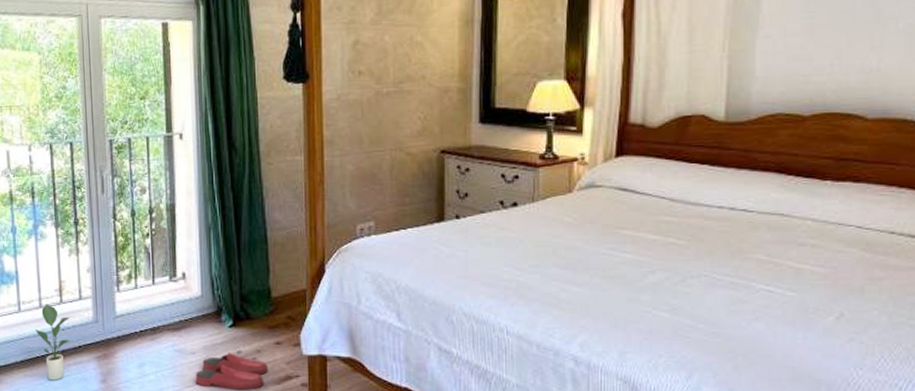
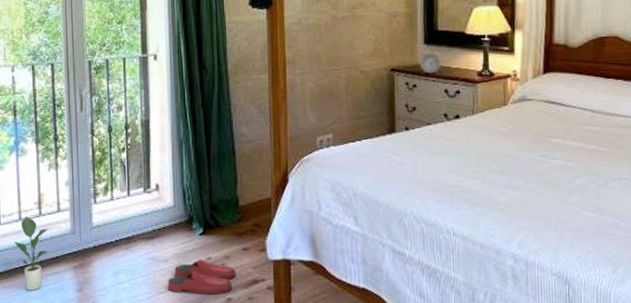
alarm clock: none [474,126,498,156] -> present [420,46,441,74]

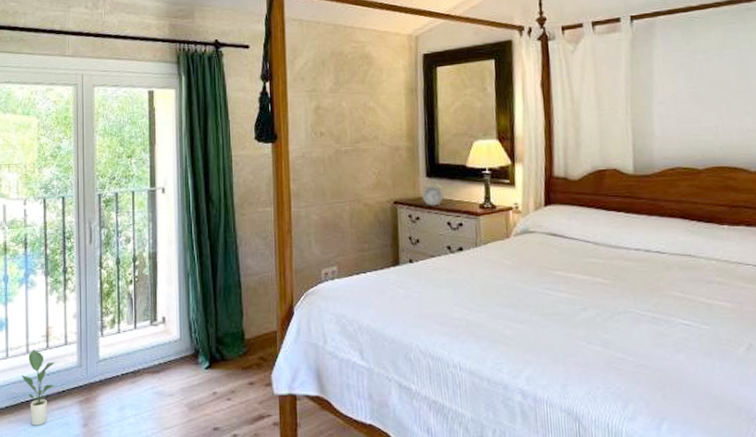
slippers: present [167,259,236,295] -> none [173,394,242,431]

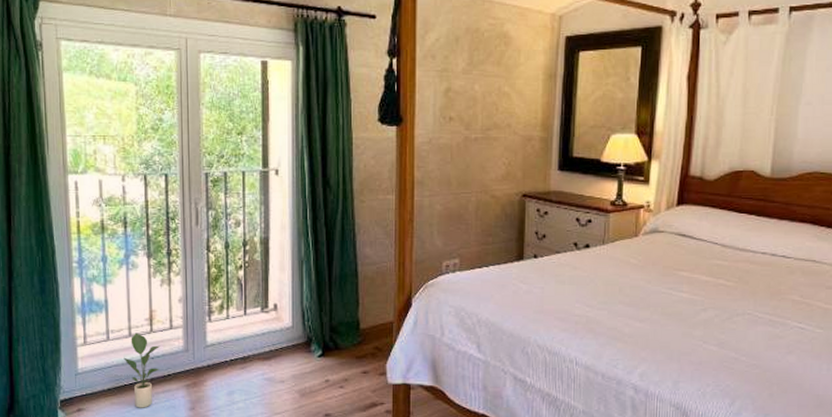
alarm clock: present [422,179,444,206] -> none [553,173,575,201]

